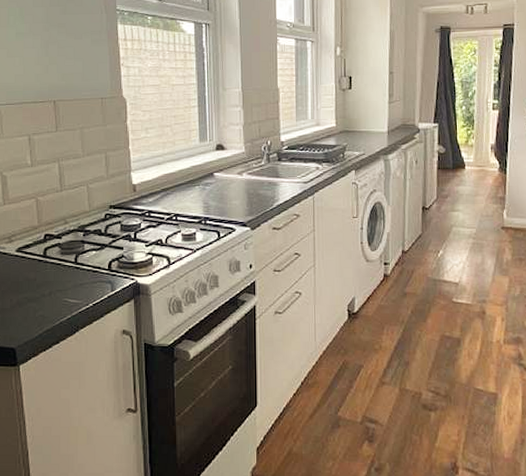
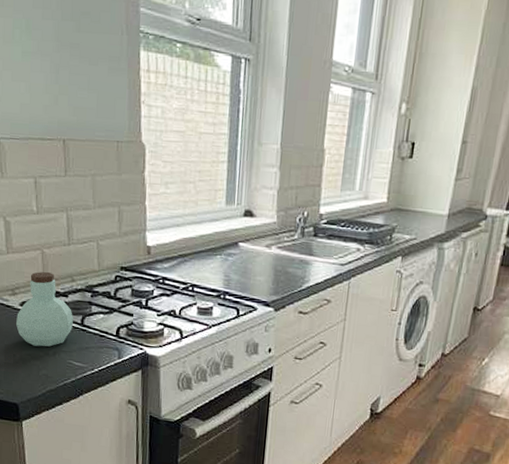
jar: none [13,218,68,289] -> present [16,272,74,347]

